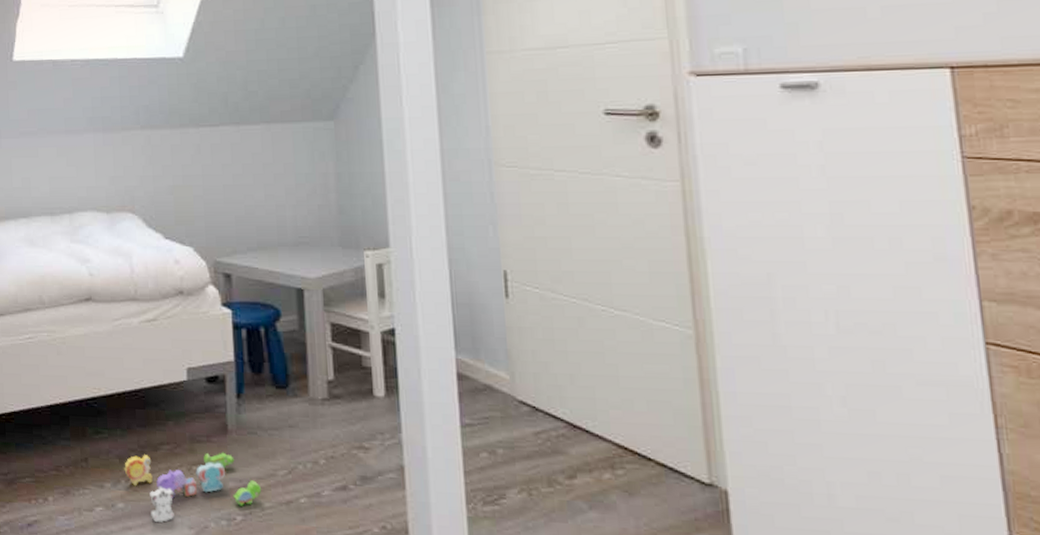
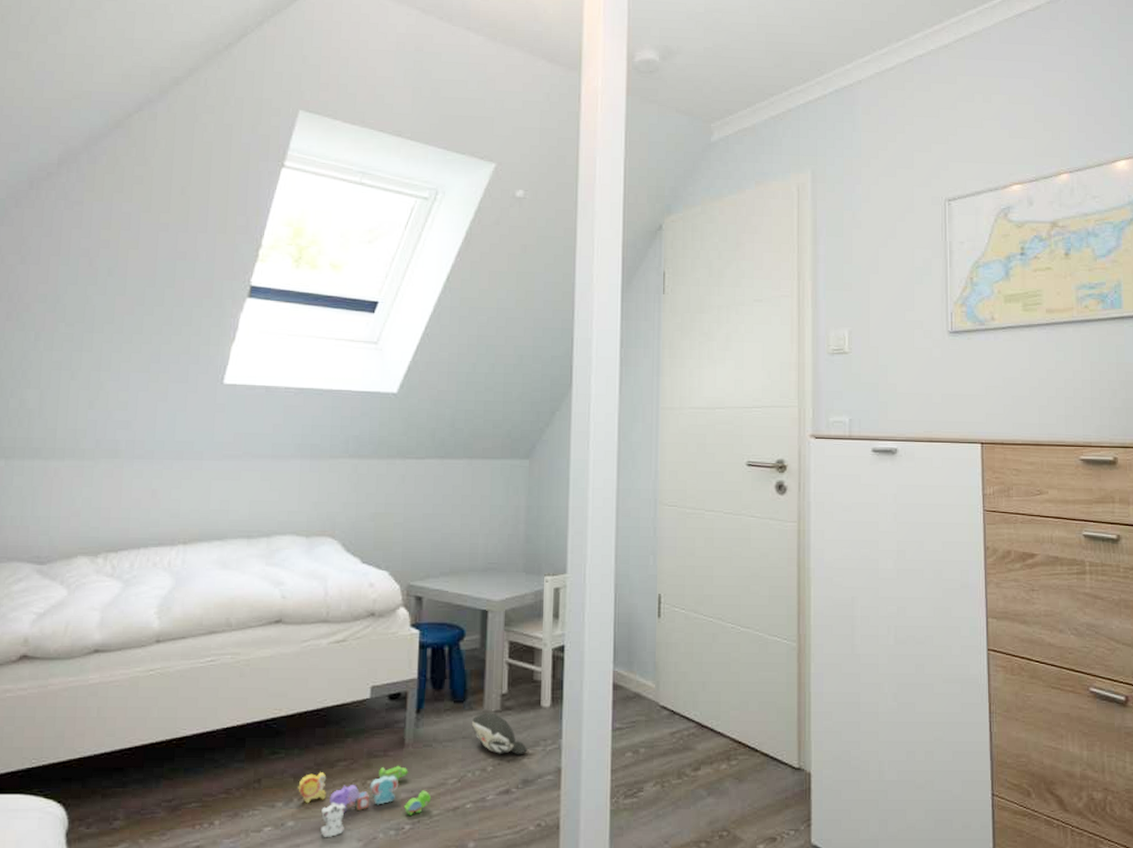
plush toy: none [297,400,363,449] -> present [471,713,527,755]

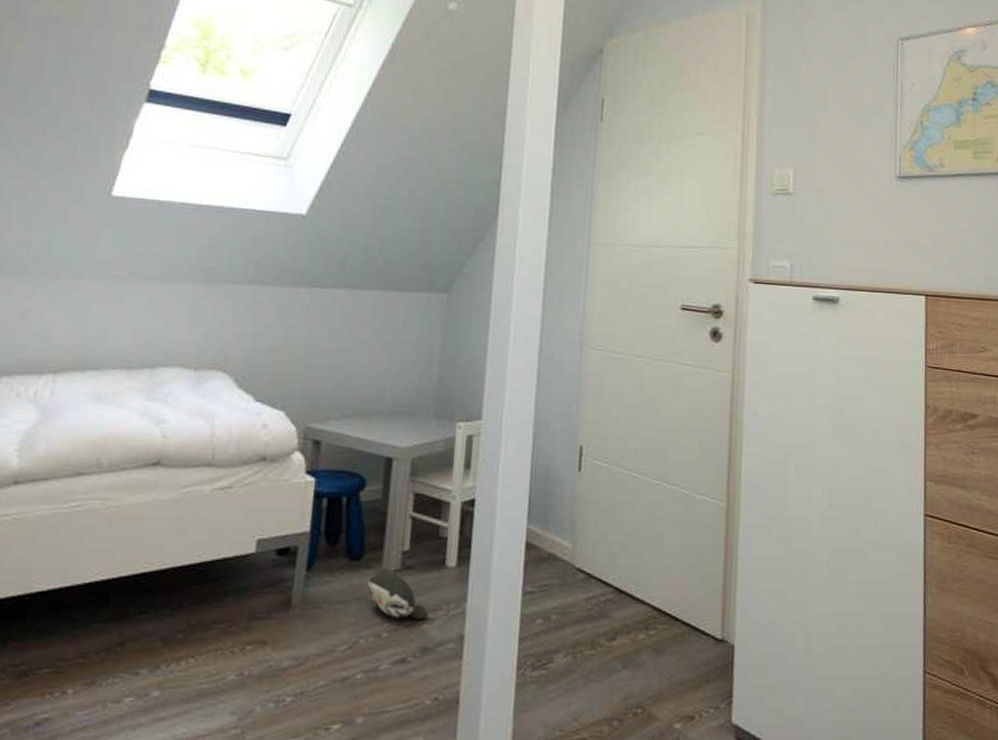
stacking toy: present [298,765,432,837] -> none [166,629,318,710]

